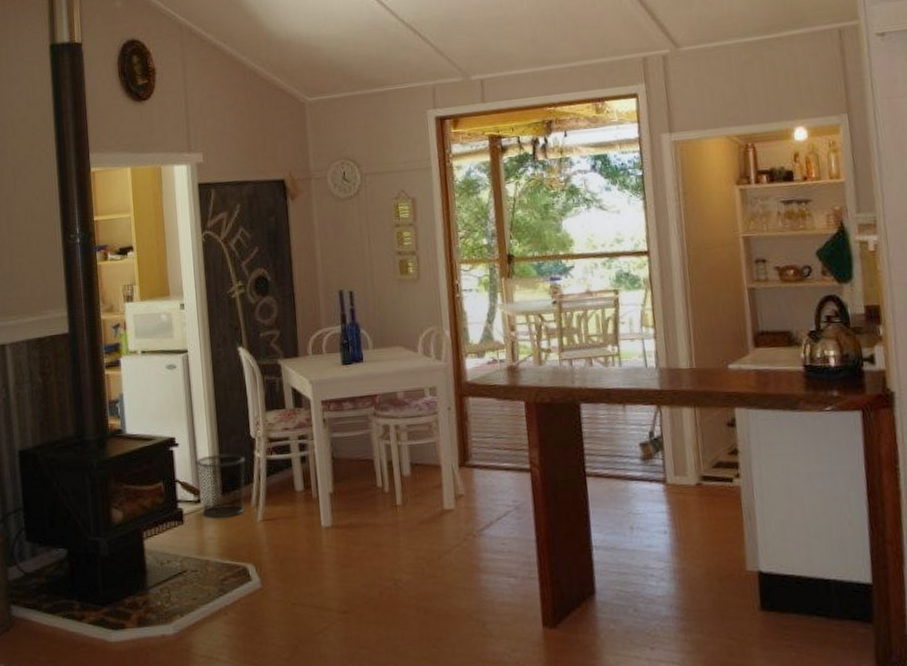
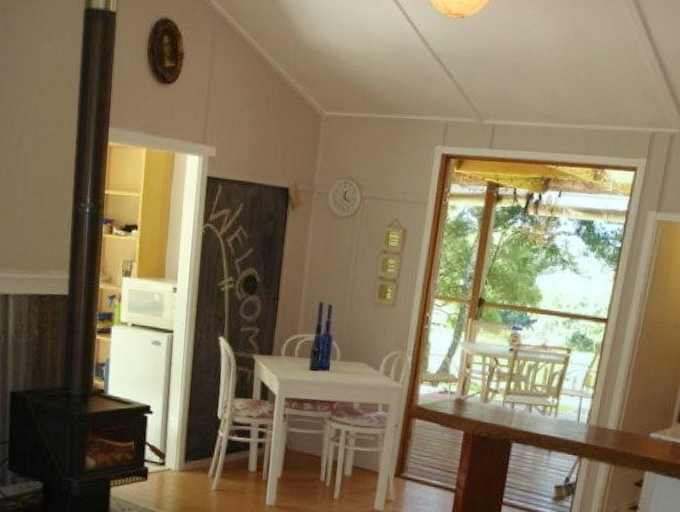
waste bin: present [195,453,245,519] -> none [164,426,209,482]

